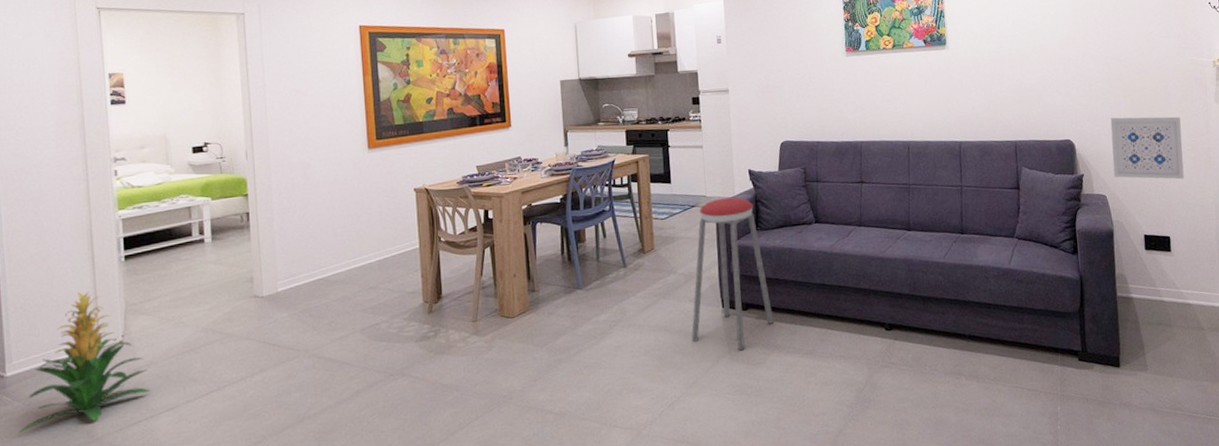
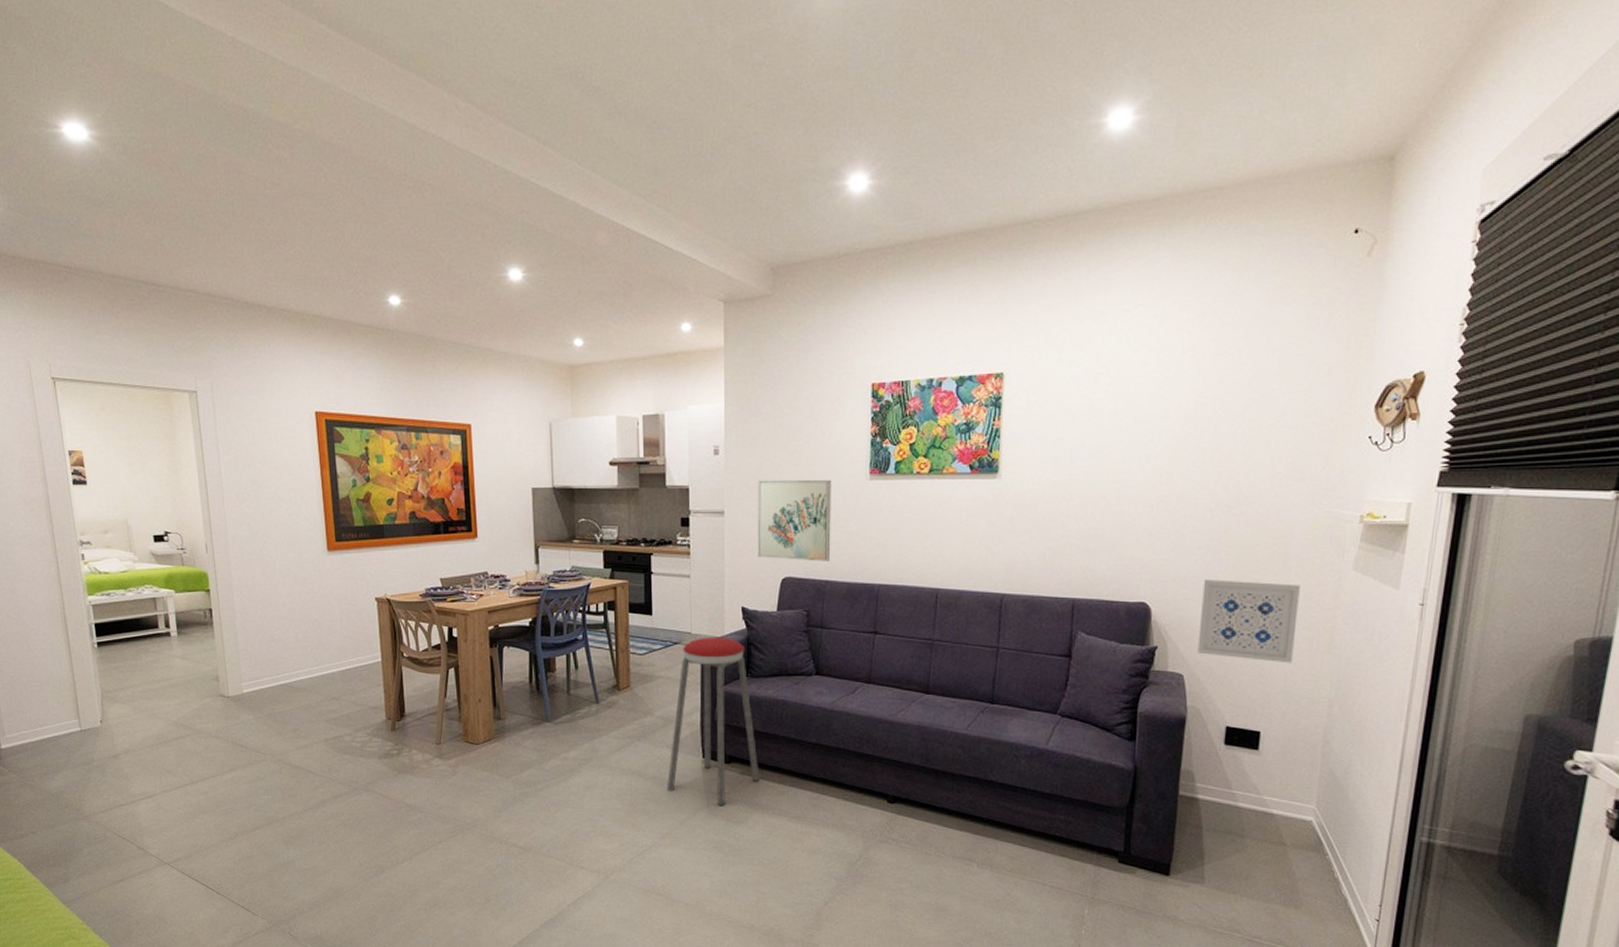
indoor plant: present [17,291,151,434] -> none [16,673,130,803]
wall art: none [754,58,820,127] -> present [757,479,831,561]

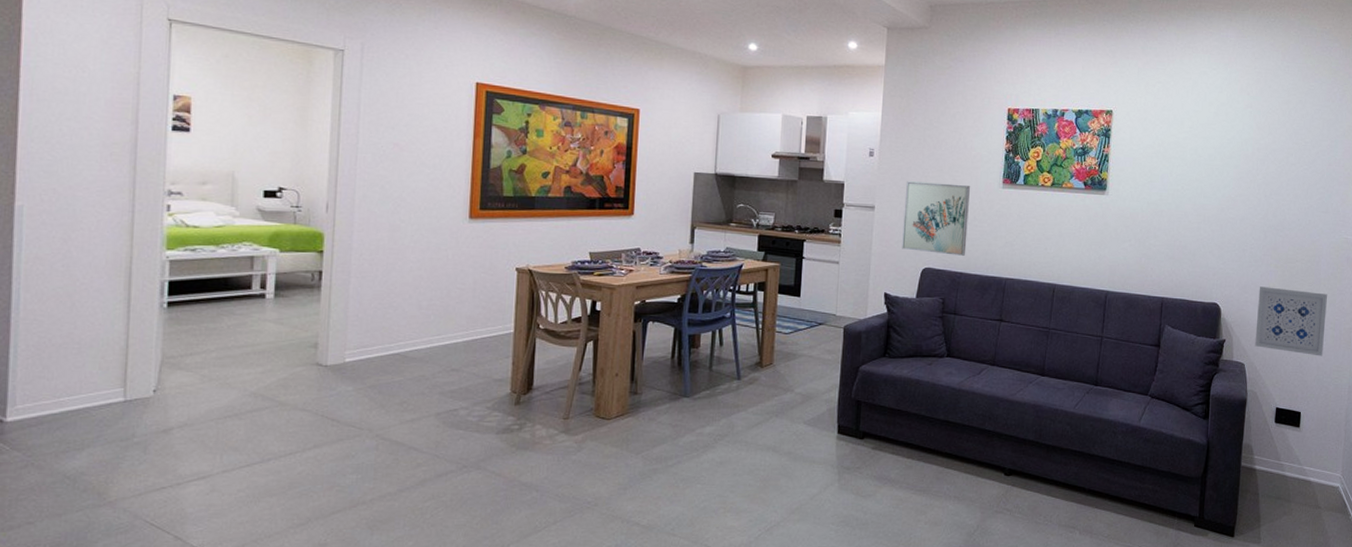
music stool: present [666,636,760,806] -> none [800,319,890,481]

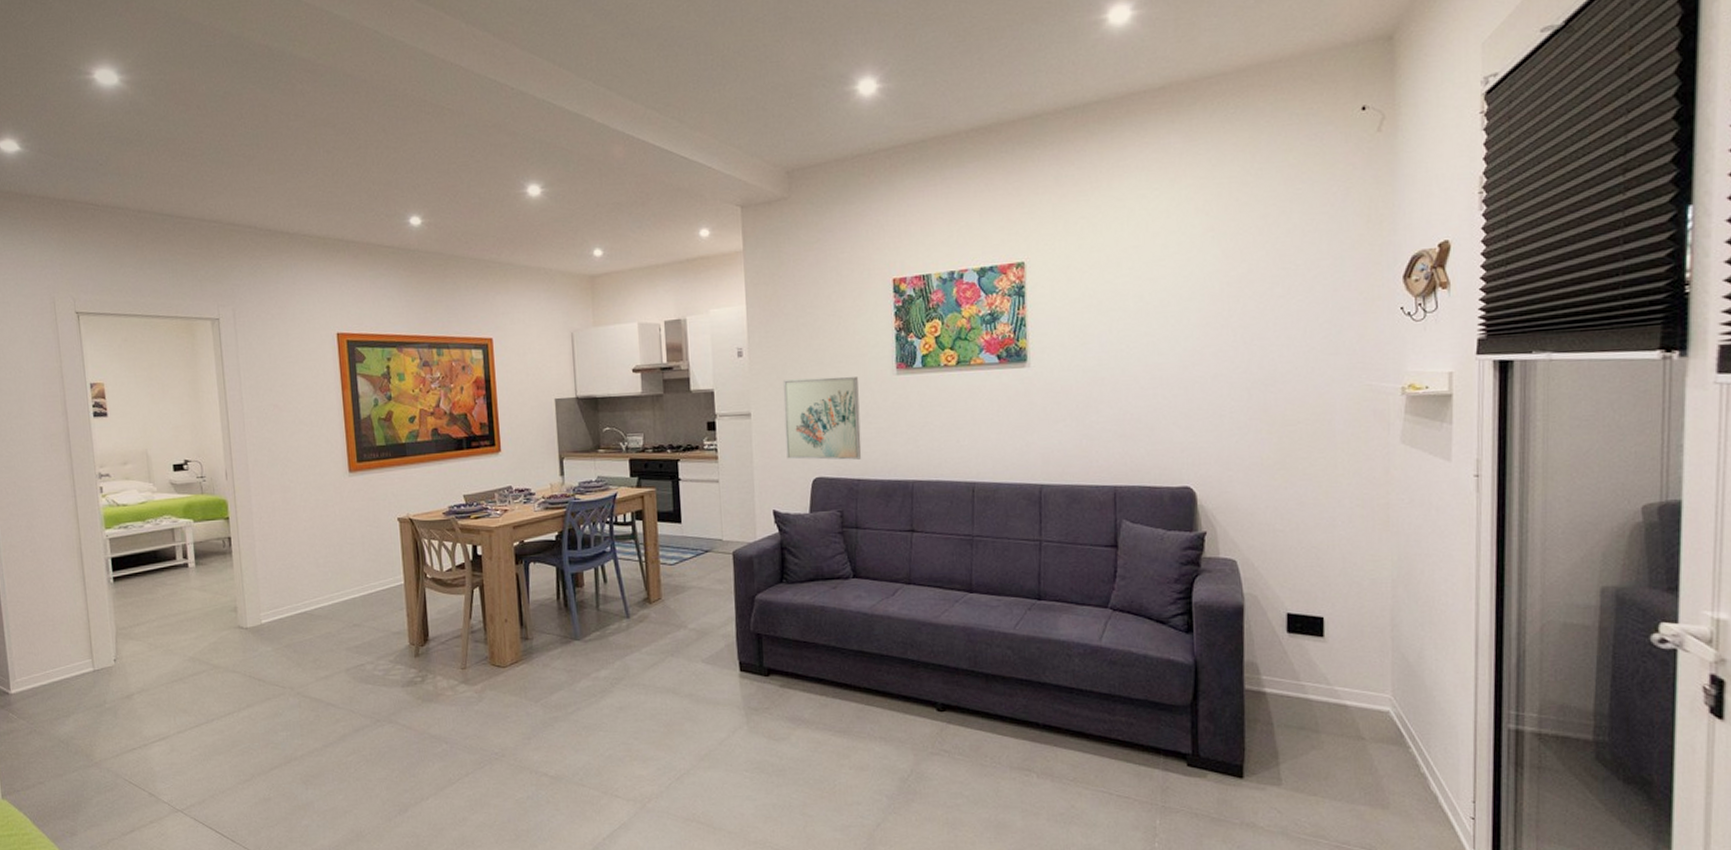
wall art: present [1255,286,1327,357] -> none [1247,459,1350,544]

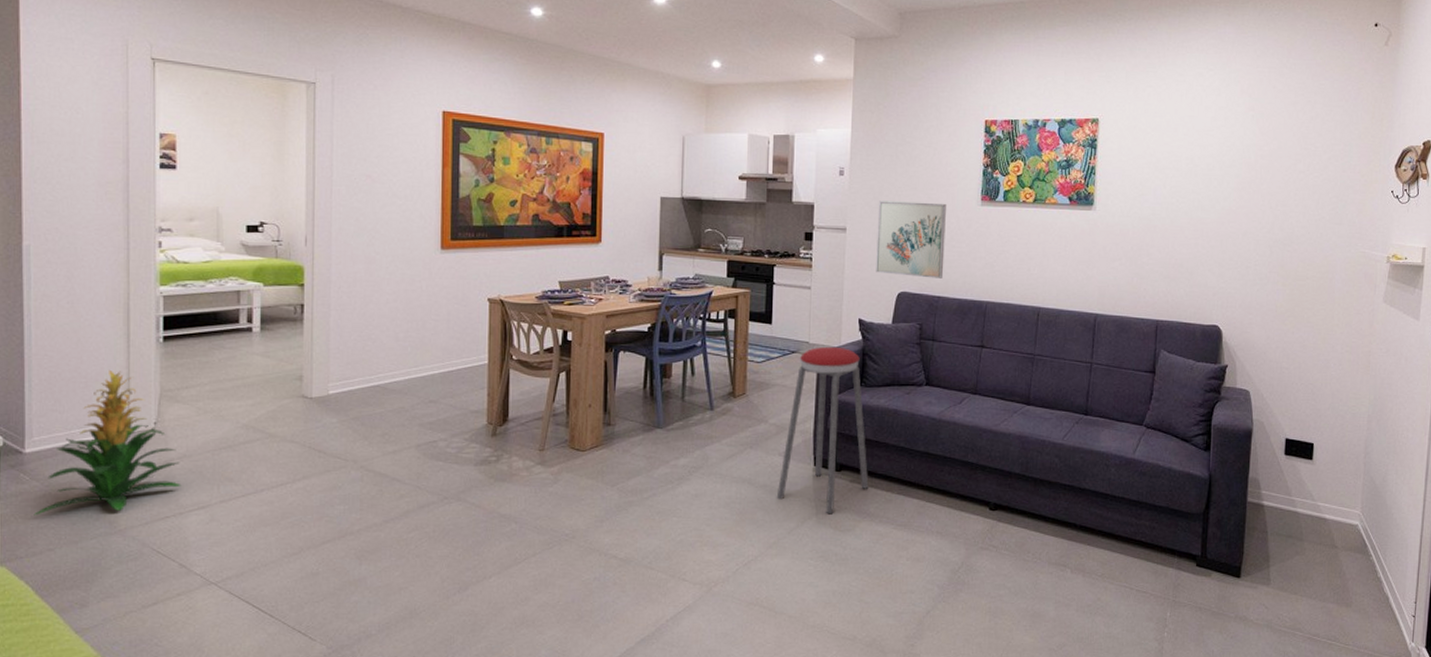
indoor plant: none [24,611,143,751] -> present [34,369,181,515]
music stool: none [703,542,801,723] -> present [776,346,869,515]

